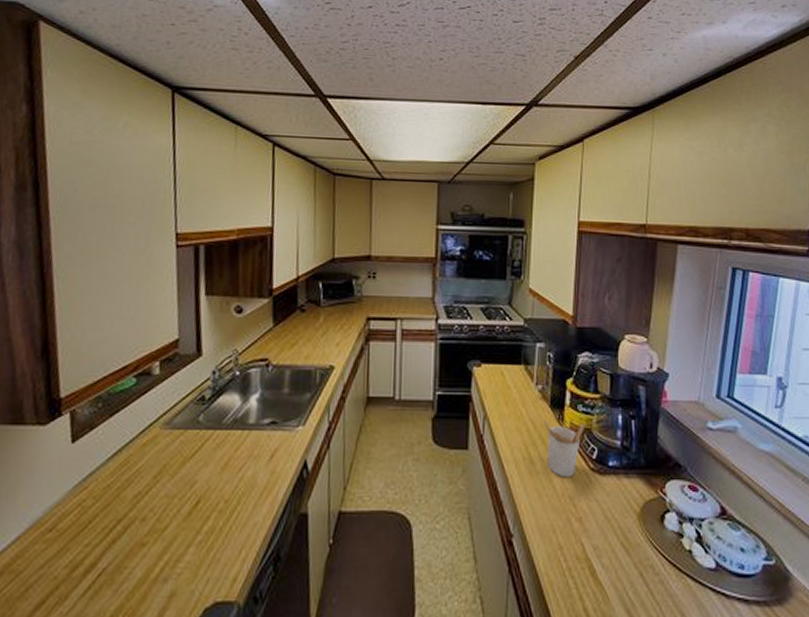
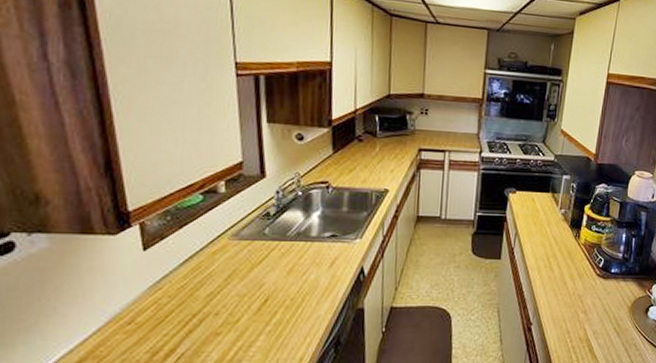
utensil holder: present [543,419,586,478] -> none [563,236,597,281]

